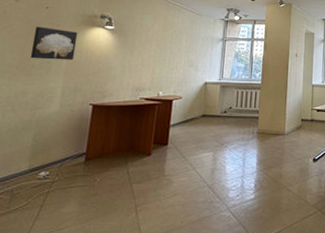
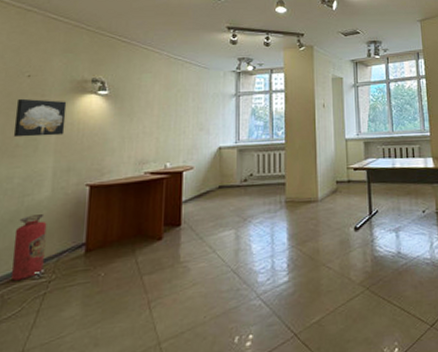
fire extinguisher: none [21,126,54,179] -> present [11,214,47,281]

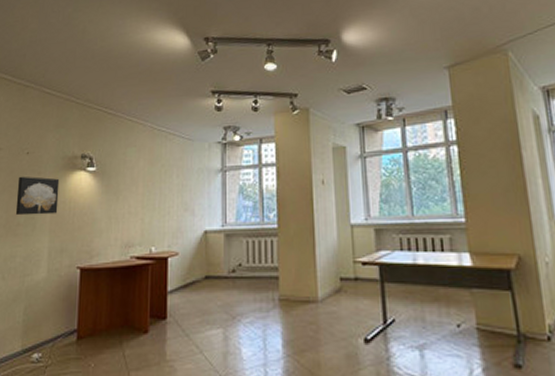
fire extinguisher: present [11,214,47,281] -> none [15,296,44,362]

